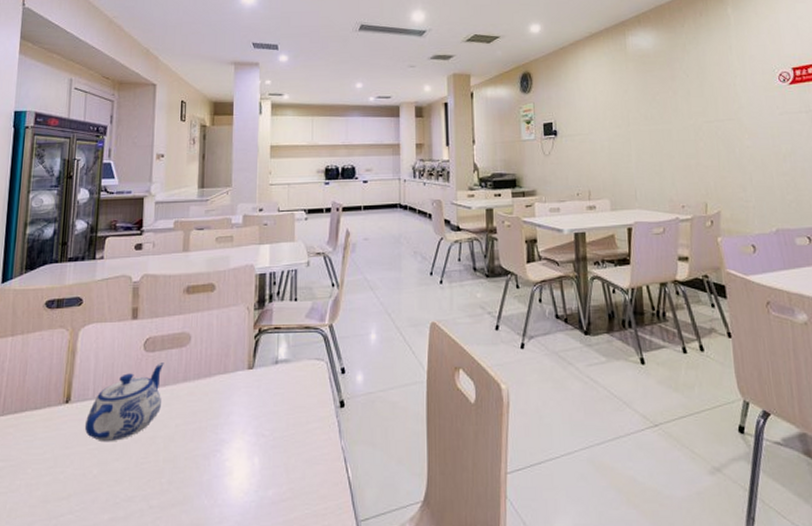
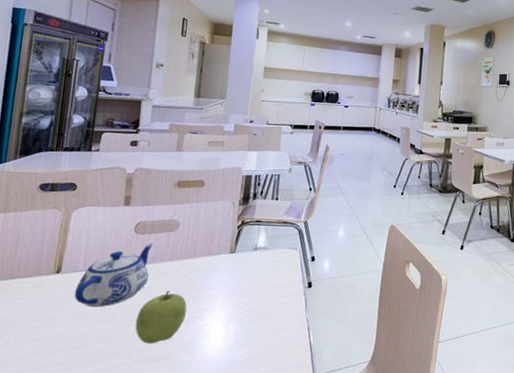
fruit: none [150,419,206,485] -> present [135,291,187,344]

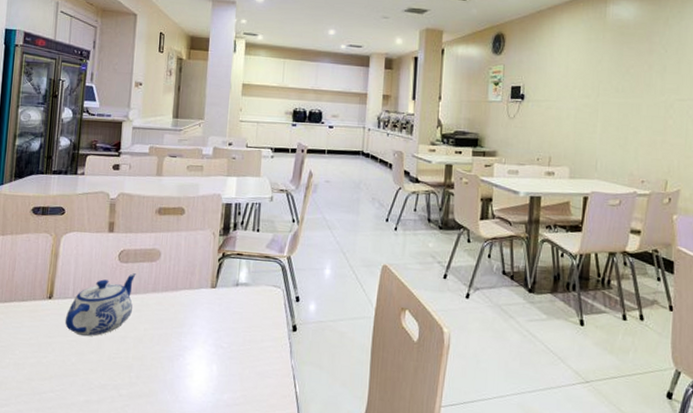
fruit: present [135,291,187,344] -> none [121,324,170,379]

